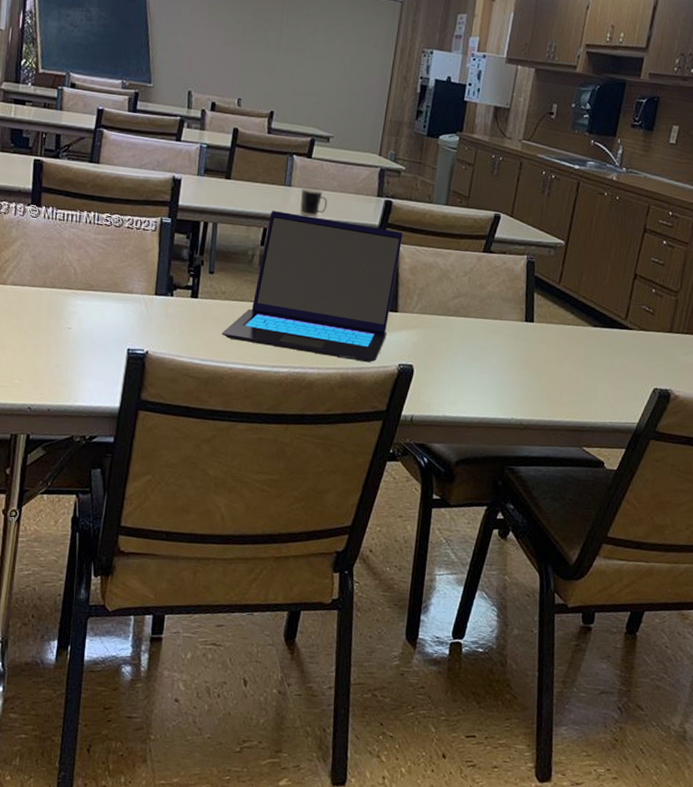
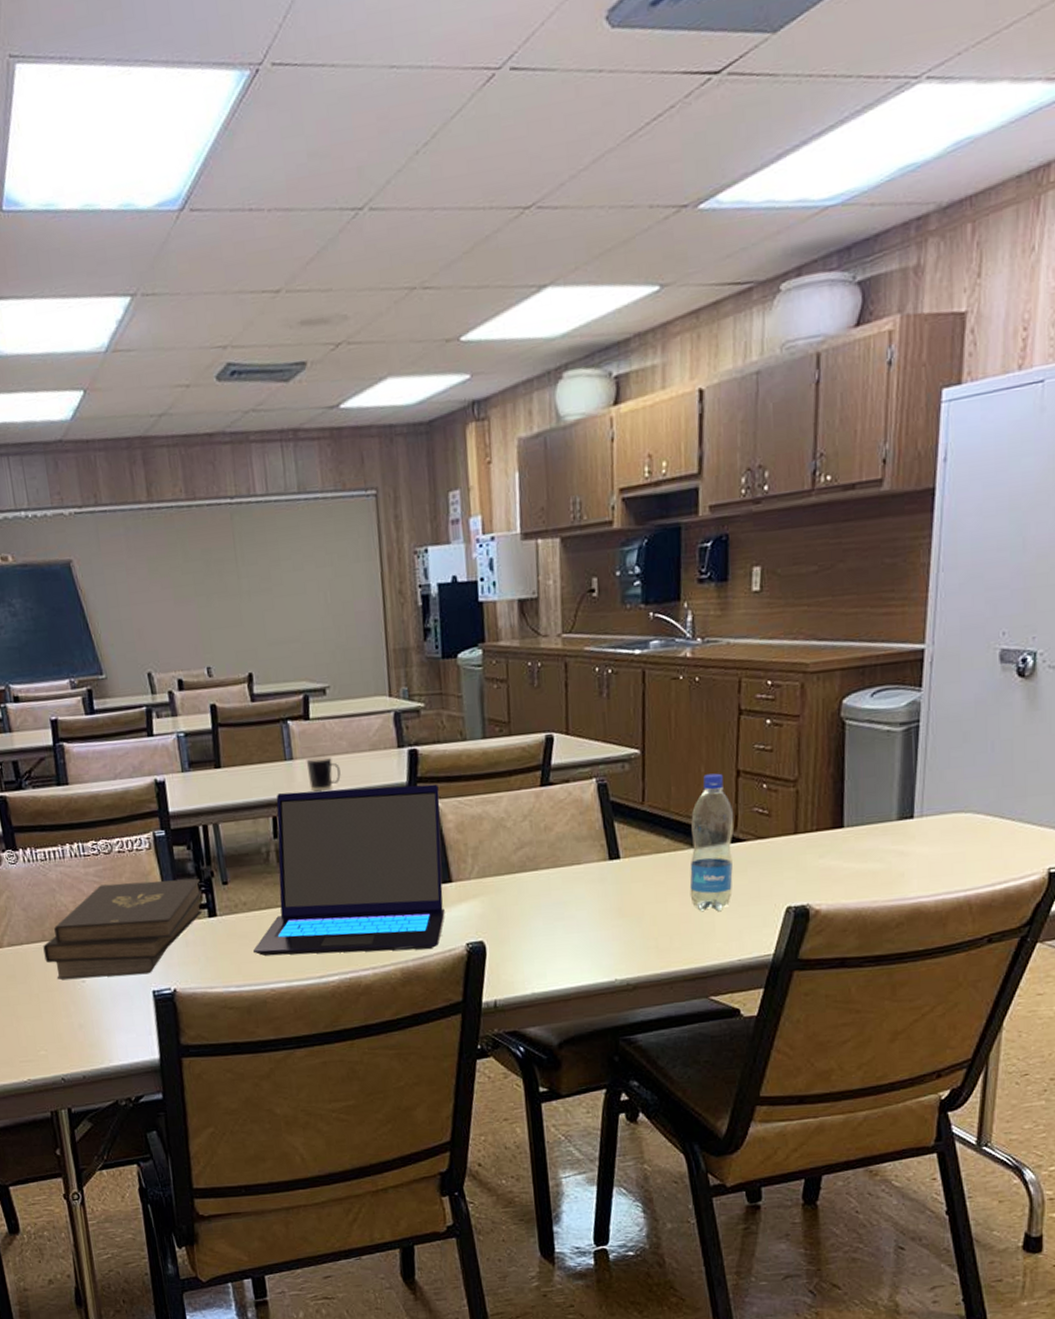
book: none [40,251,191,334] -> present [43,878,203,980]
bottle: none [582,272,627,380] -> present [689,773,734,911]

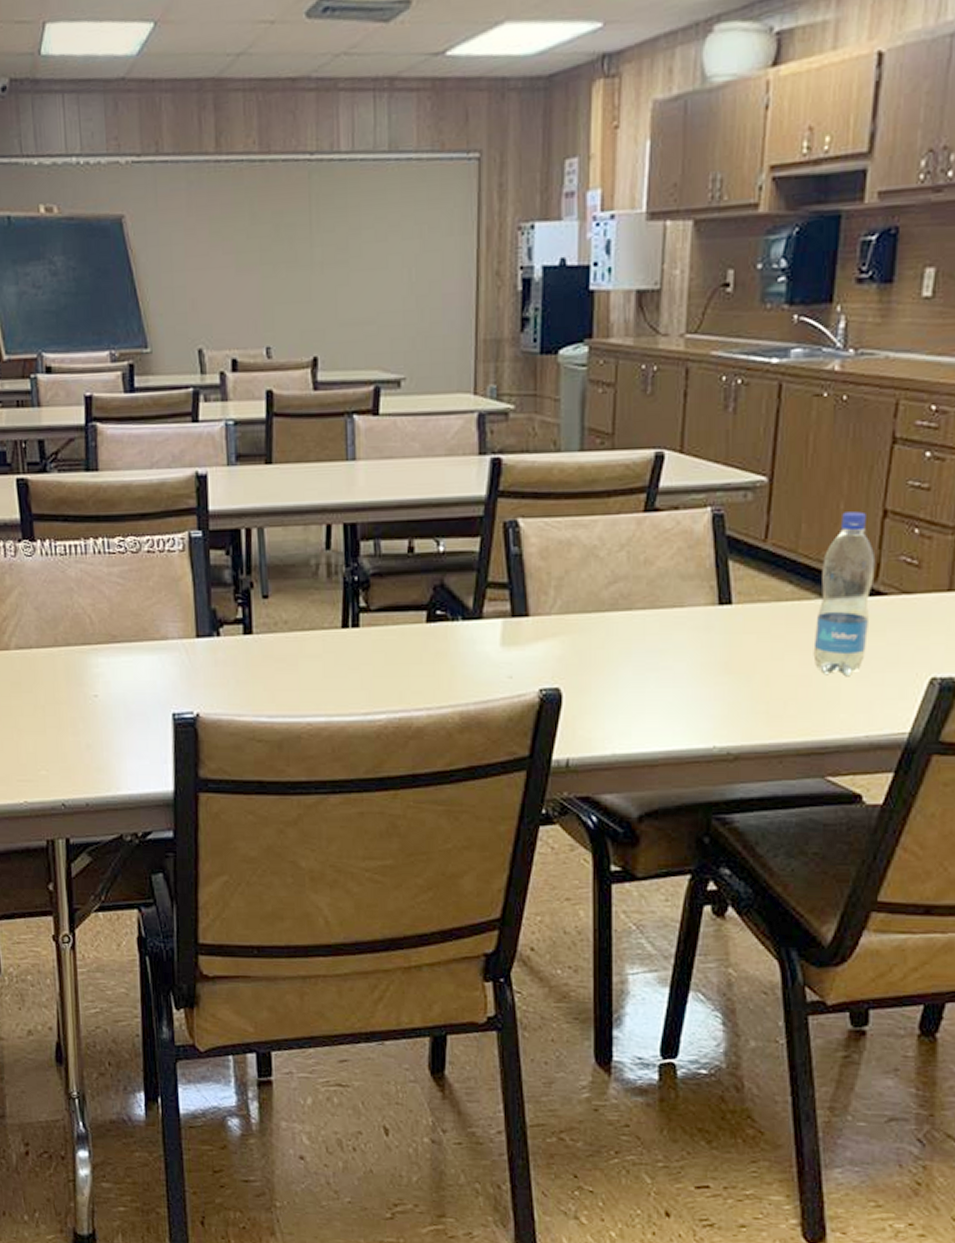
book: present [43,878,203,980] -> none [54,587,238,694]
laptop: present [253,784,445,956] -> none [291,497,523,693]
mug: present [306,756,341,791] -> none [370,458,409,499]

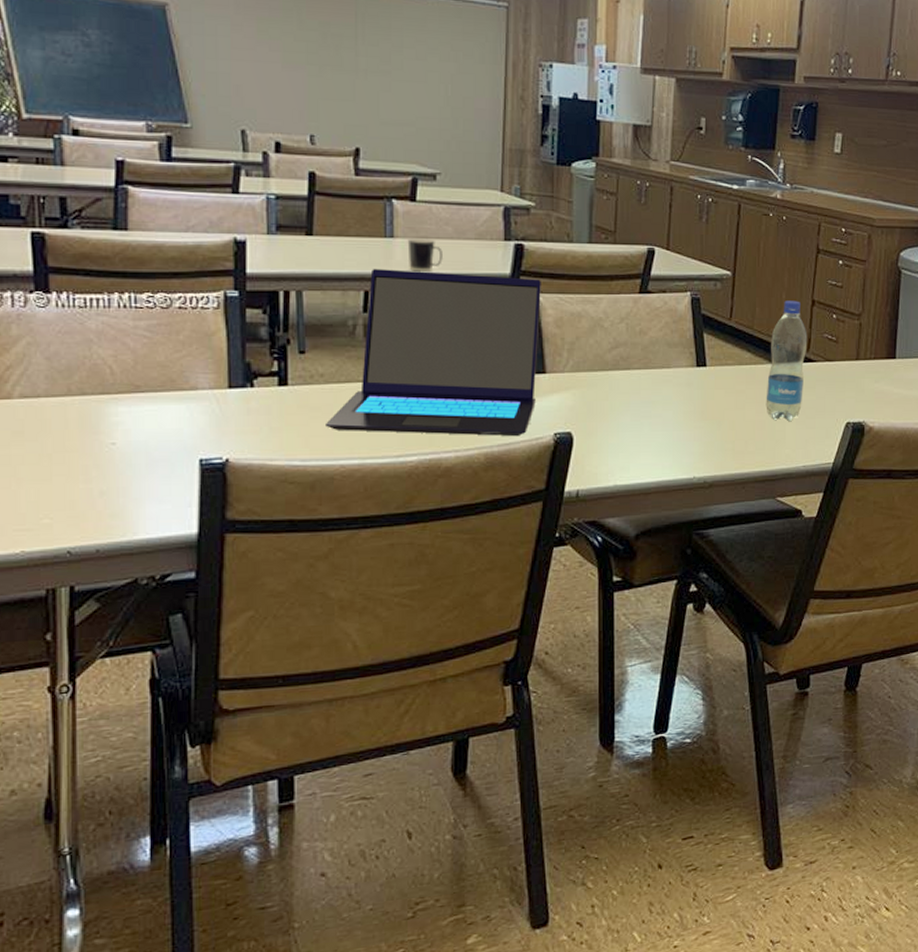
laptop: none [291,497,523,693] -> present [326,269,541,437]
mug: none [370,458,409,499] -> present [407,238,443,271]

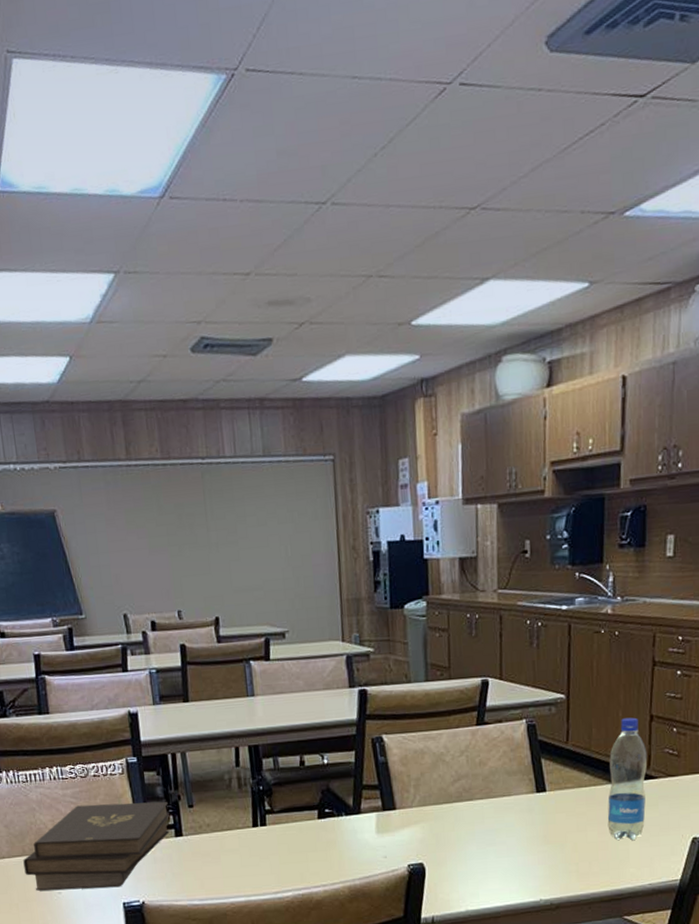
book: none [66,341,273,441] -> present [23,801,170,891]
laptop: present [326,269,541,437] -> none [215,721,389,873]
mug: present [407,238,443,271] -> none [266,693,297,725]

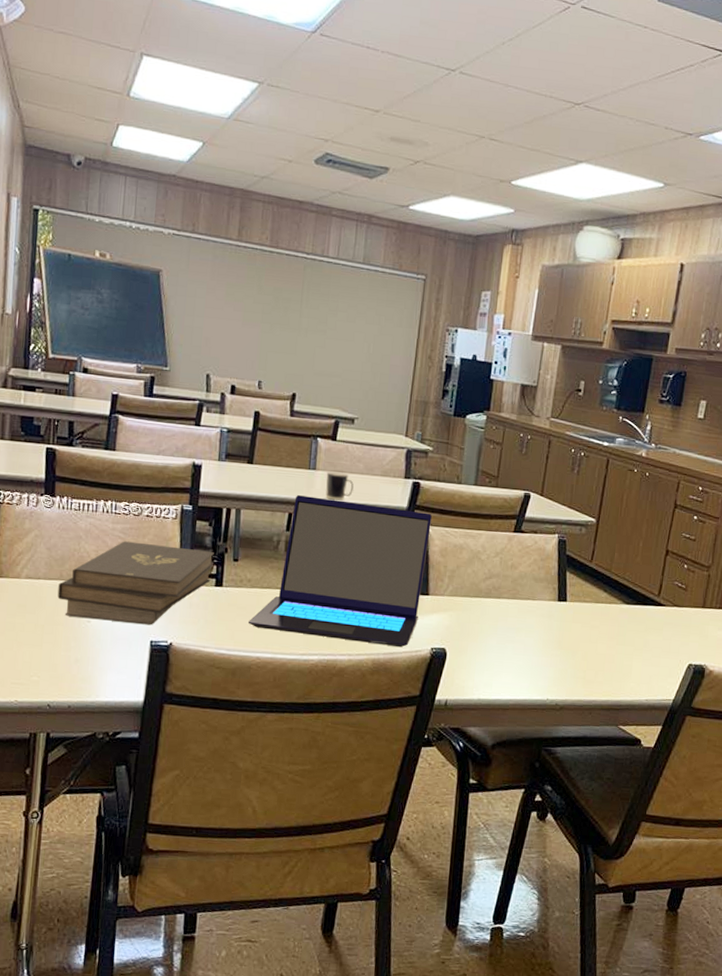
laptop: none [215,721,389,873] -> present [248,495,432,648]
mug: none [266,693,297,725] -> present [325,471,354,501]
bottle: present [607,717,648,840] -> none [616,548,660,658]

